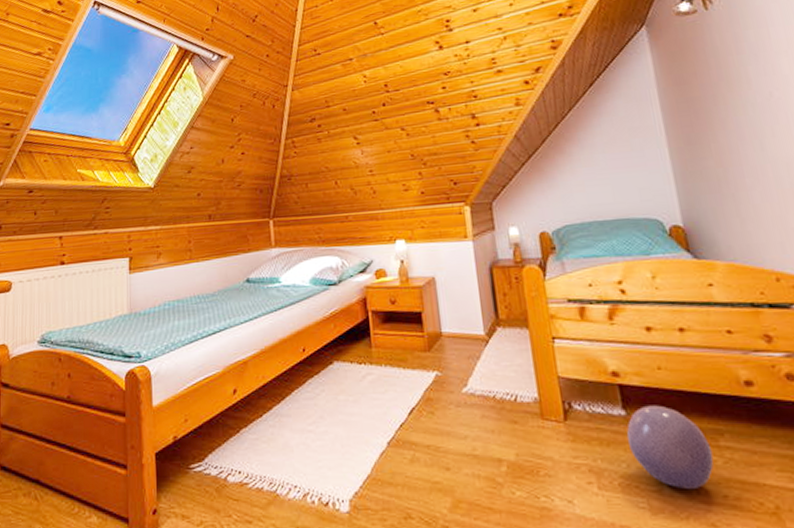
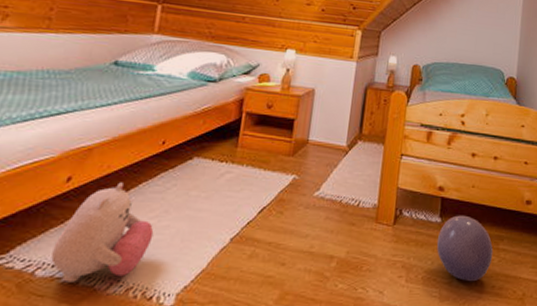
plush toy: none [236,391,316,488] -> present [51,182,154,283]

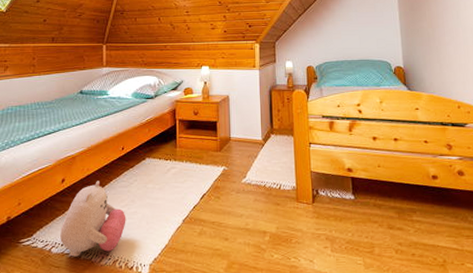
ball: present [436,215,493,282] -> none [353,192,408,251]

